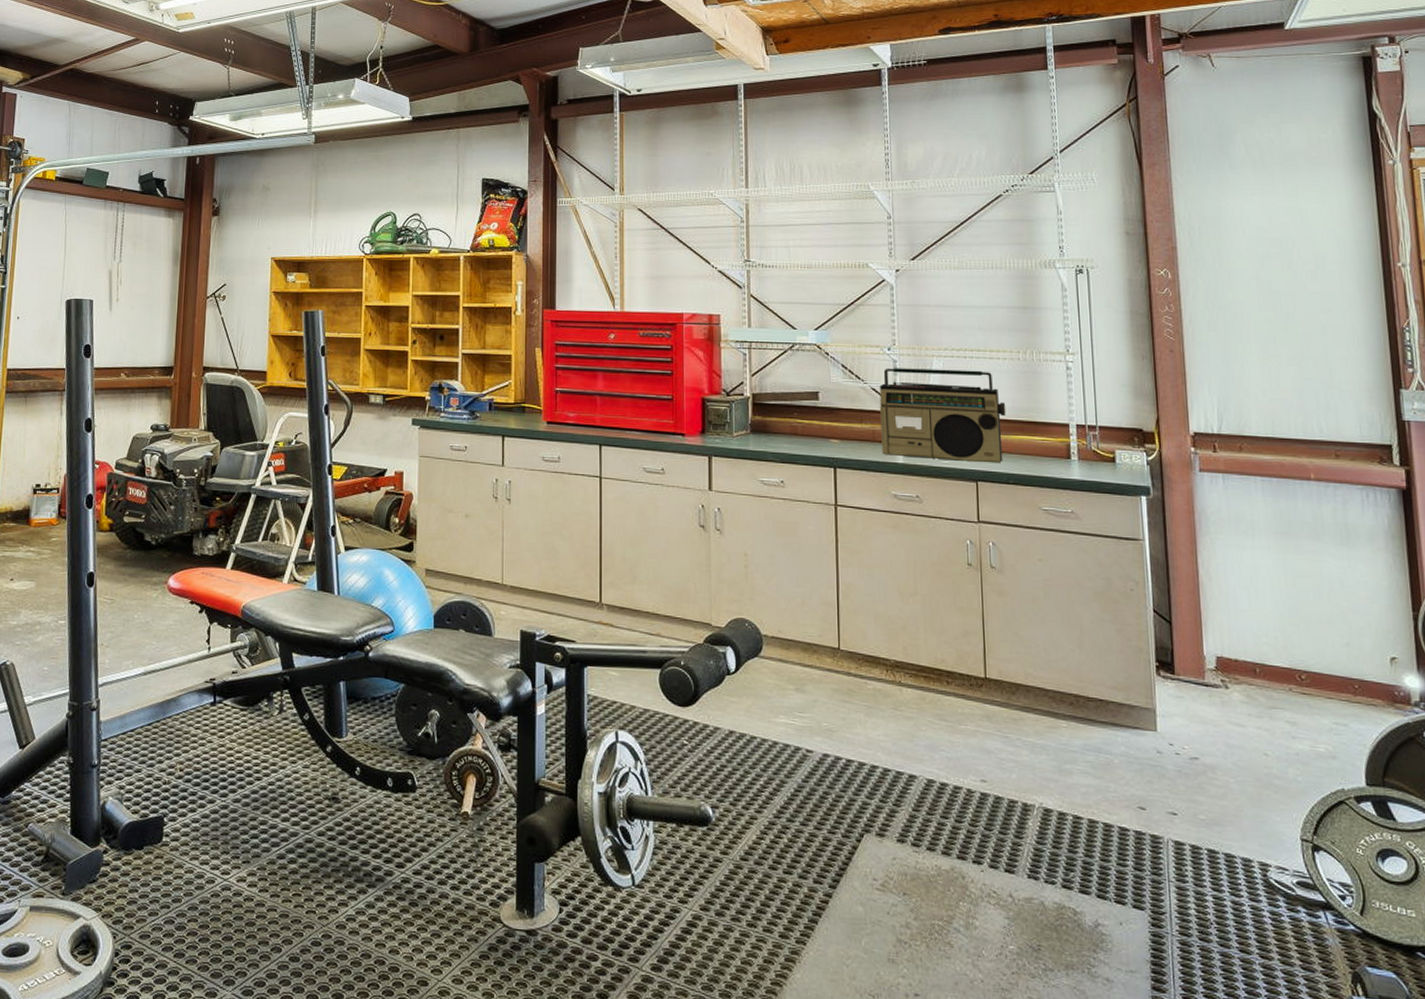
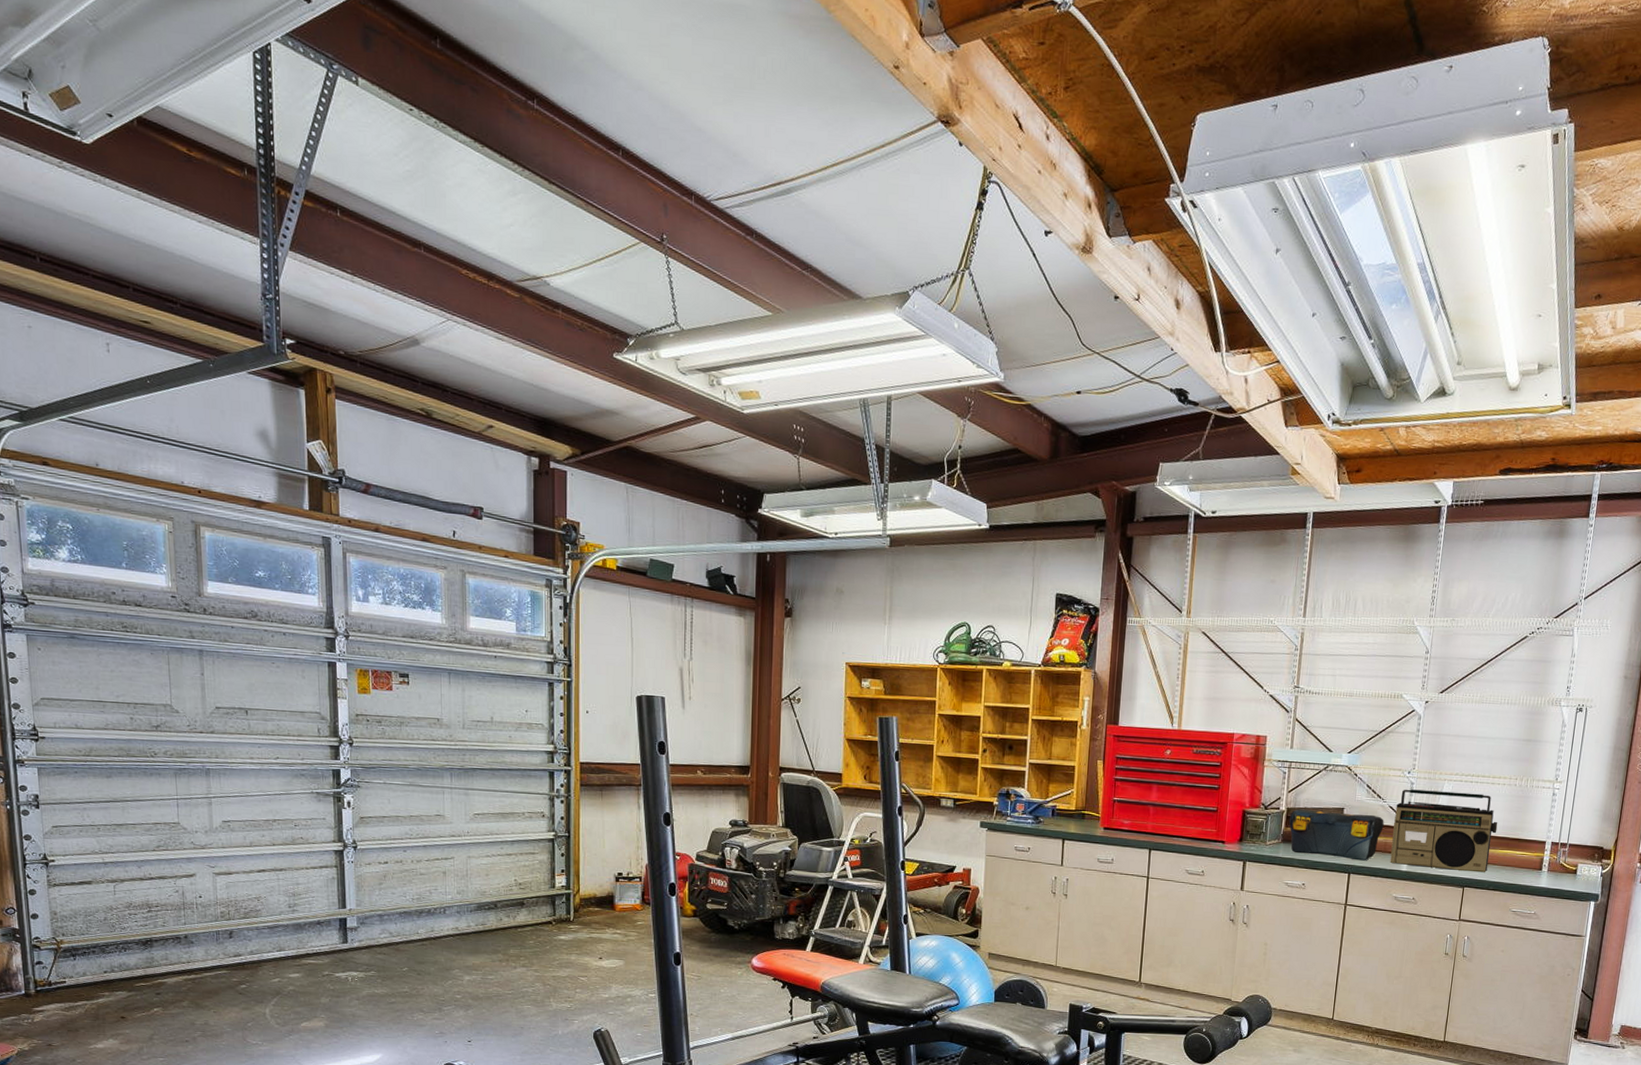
toolbox: none [755,394,868,453] -> present [1288,809,1384,861]

